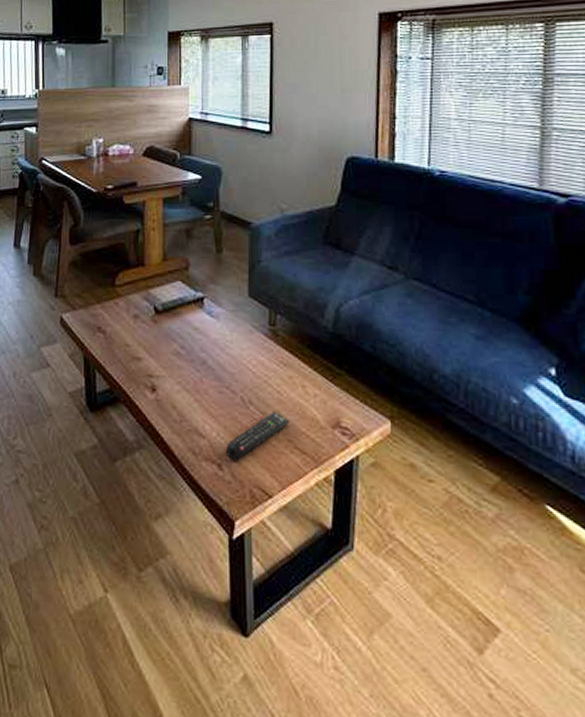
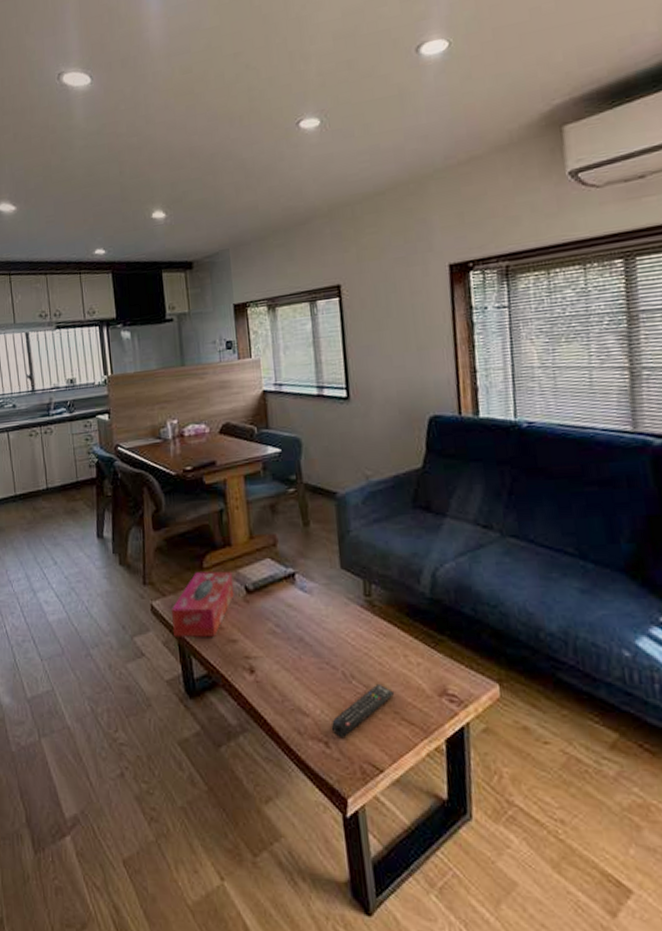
tissue box: none [80,289,143,353] -> present [172,571,235,637]

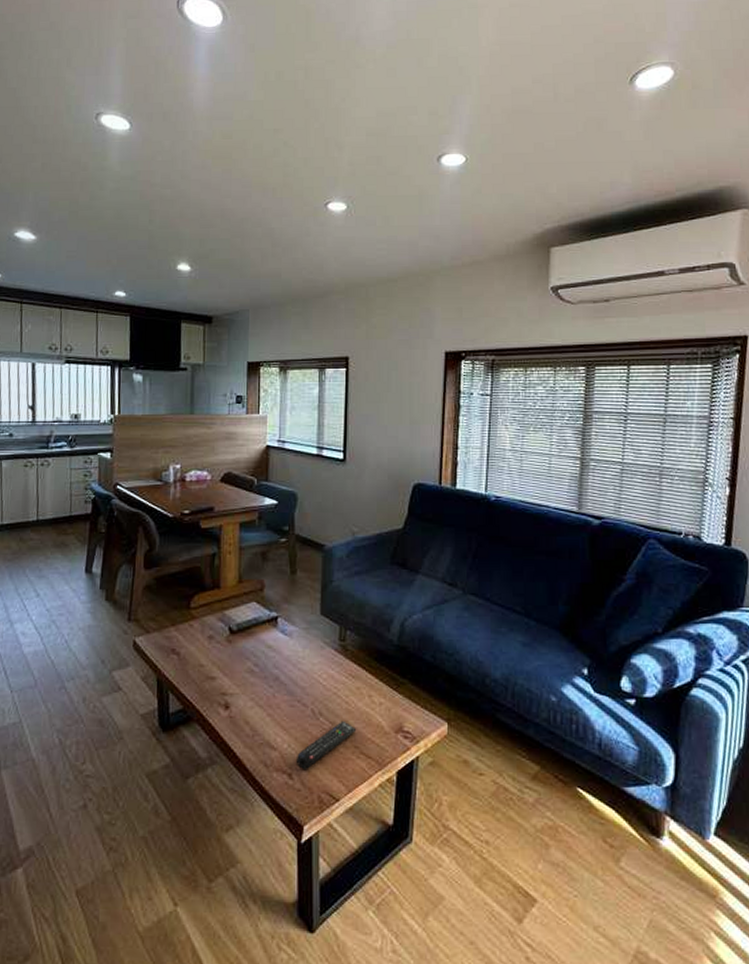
tissue box: present [172,571,235,637] -> none [153,611,218,673]

